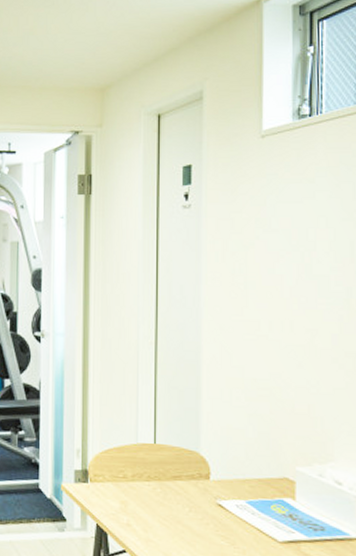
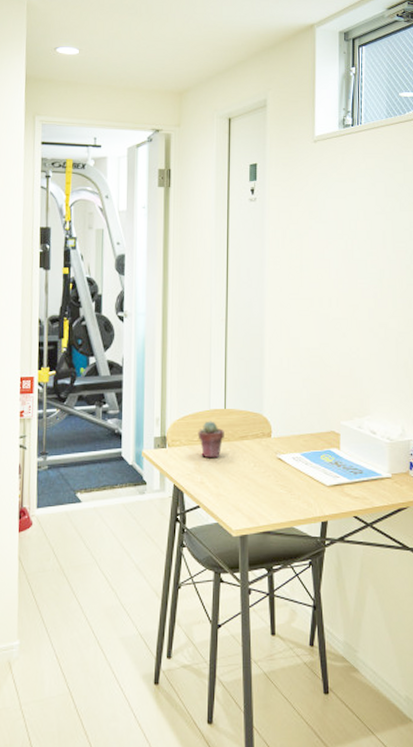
potted succulent: none [123,456,154,499] -> present [198,421,224,459]

